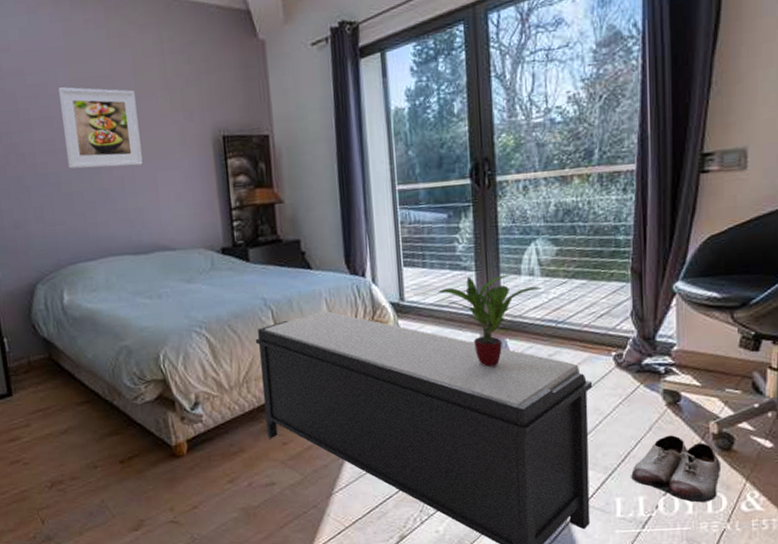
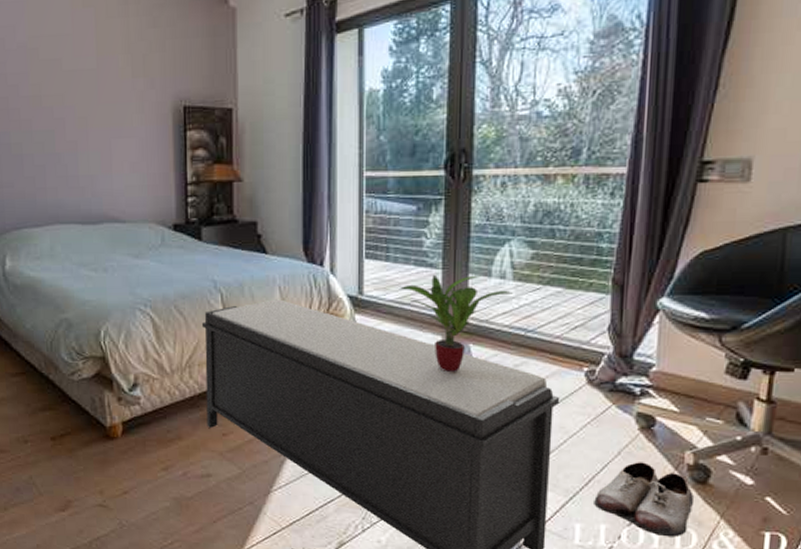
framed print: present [59,87,143,169] -> none [16,44,98,131]

